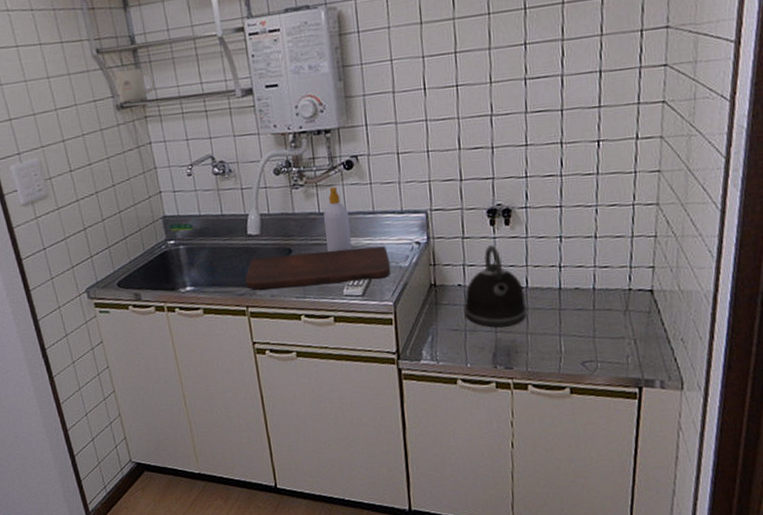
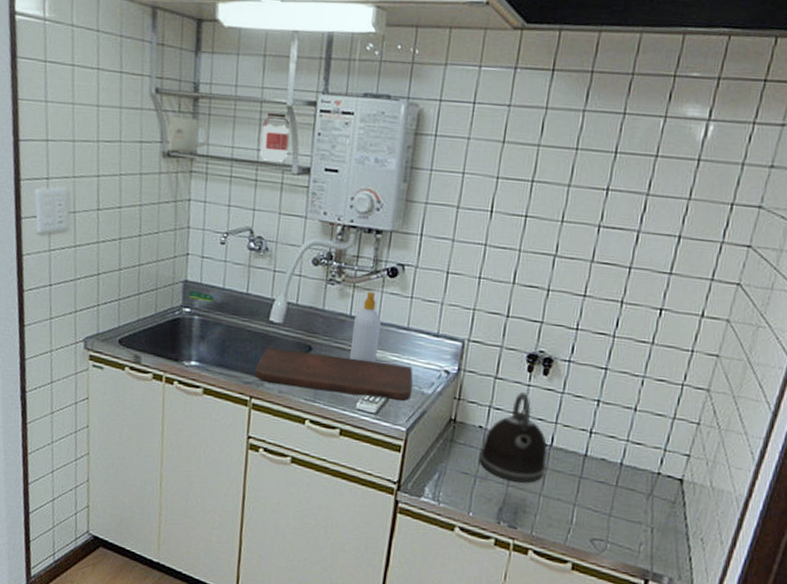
jar: none [200,45,228,91] -> present [260,113,291,162]

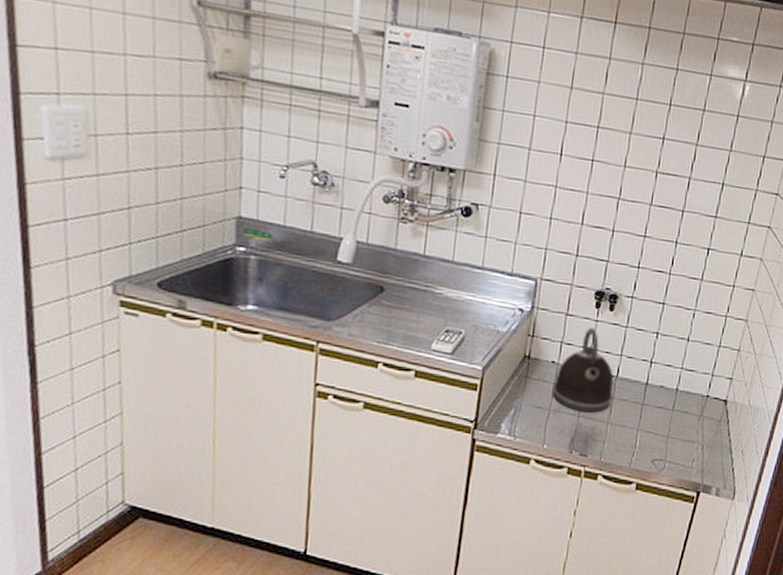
cutting board: present [255,347,413,401] -> none [322,288,488,340]
jar: present [260,113,291,162] -> none [323,39,357,93]
soap bottle: present [349,291,381,364] -> none [423,230,456,303]

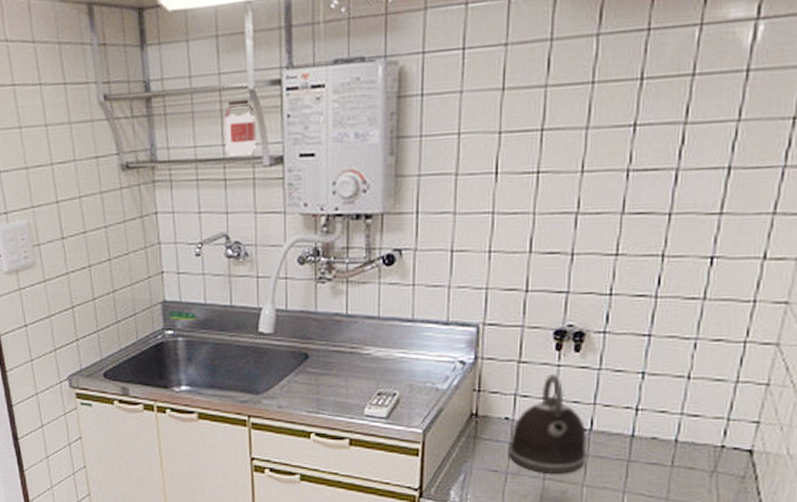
mug: present [214,34,264,77] -> none [124,122,168,163]
jar: none [323,39,357,93] -> present [224,100,255,156]

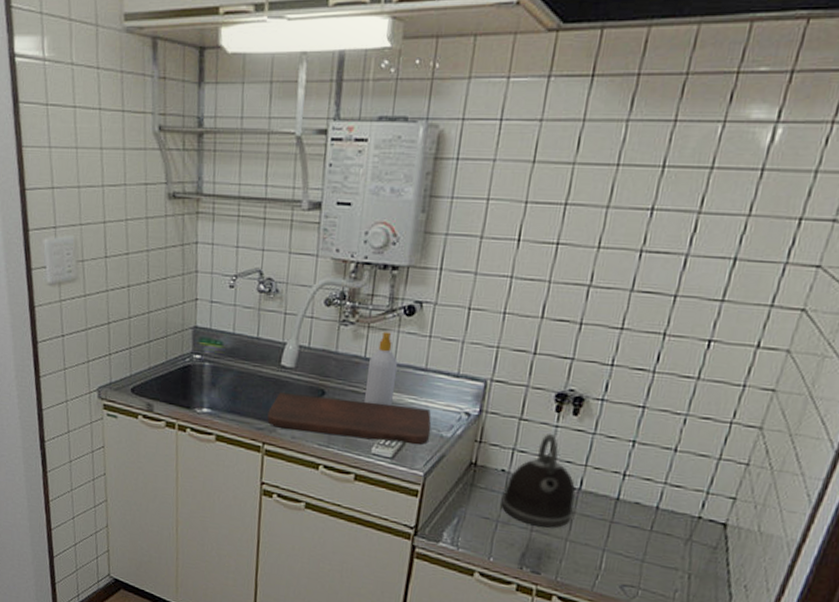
jar: present [224,100,255,156] -> none [268,145,300,197]
cutting board: none [250,361,425,401] -> present [267,392,431,445]
soap bottle: none [350,285,381,364] -> present [363,331,398,407]

